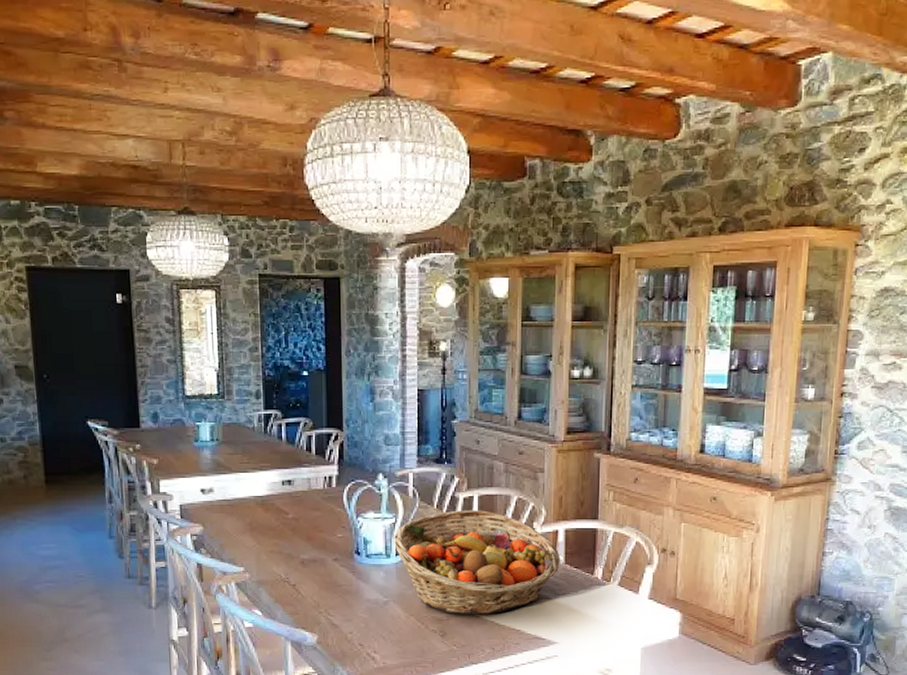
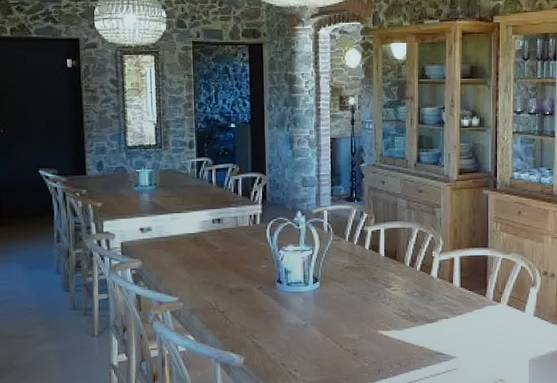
fruit basket: present [393,510,561,615] -> none [310,242,457,335]

